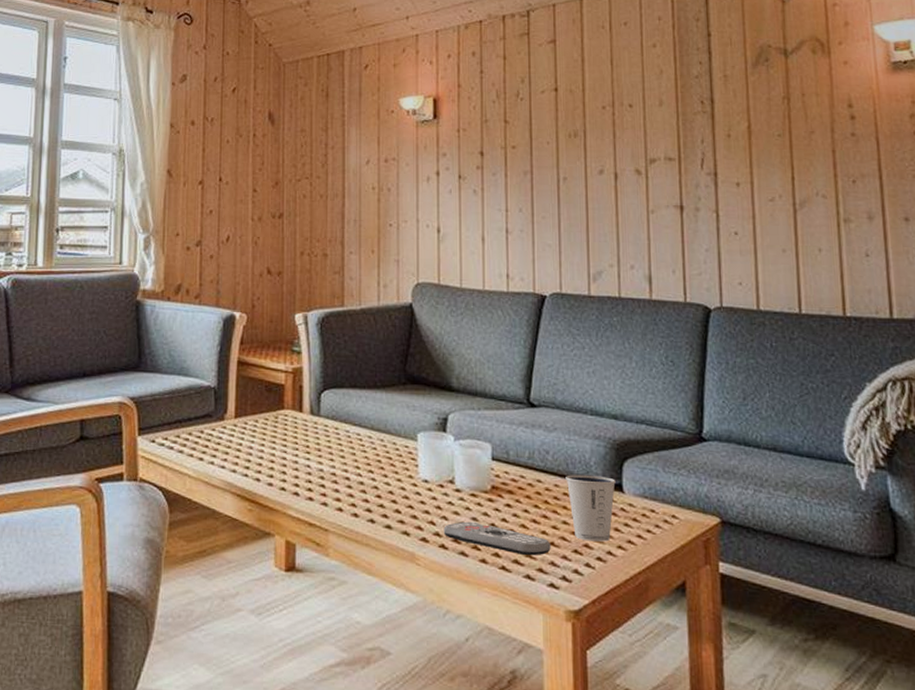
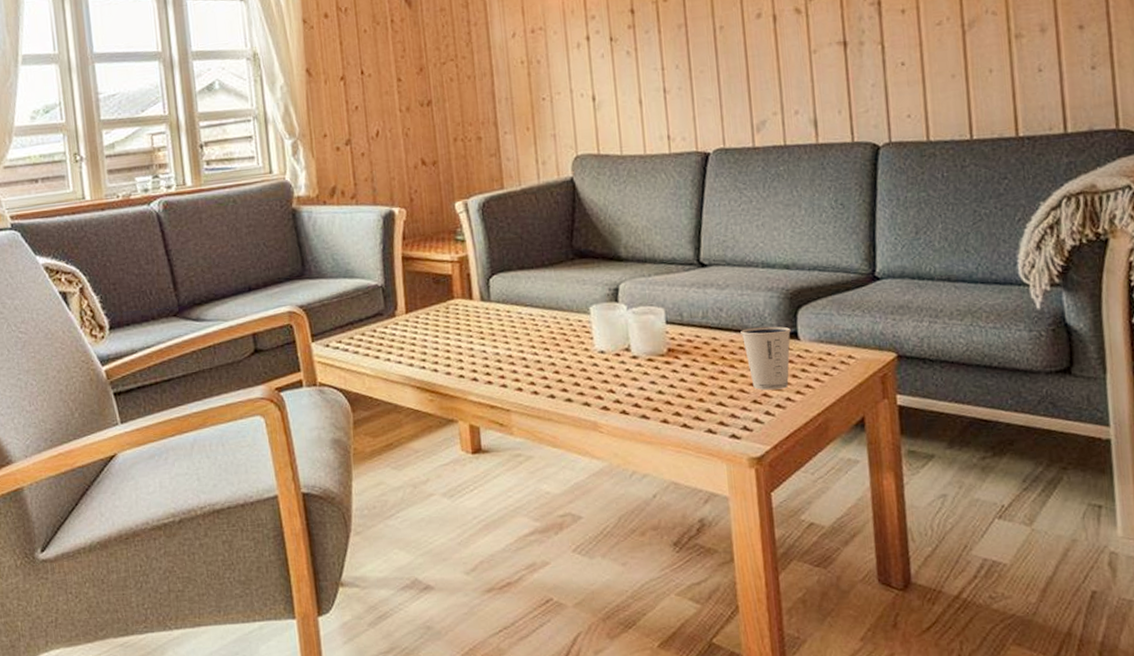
remote control: present [443,521,551,556] -> none [623,385,730,412]

